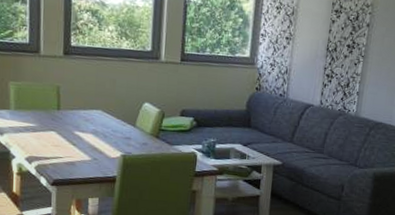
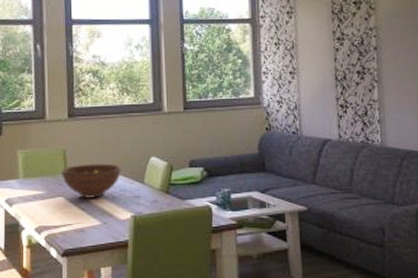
fruit bowl: none [55,102,114,136] -> present [62,163,121,198]

